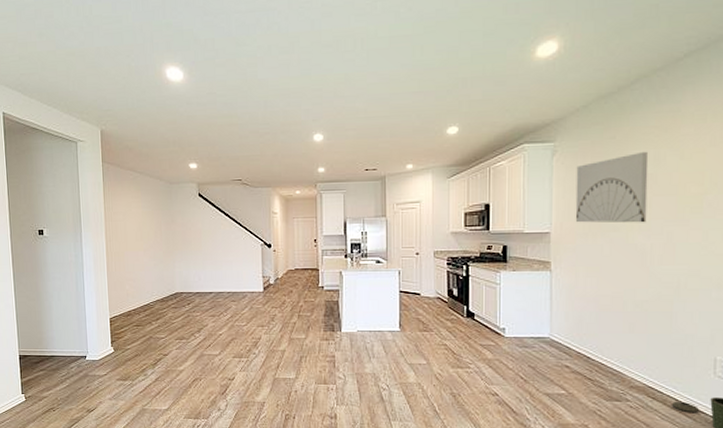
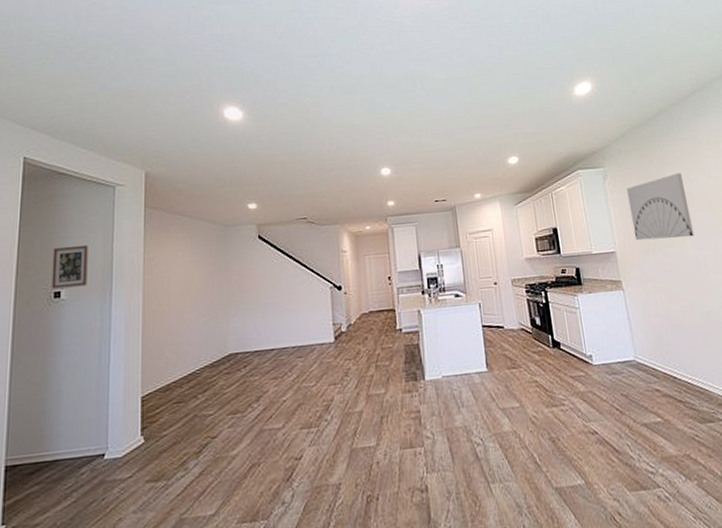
picture frame: none [34,192,62,227] -> present [51,244,88,289]

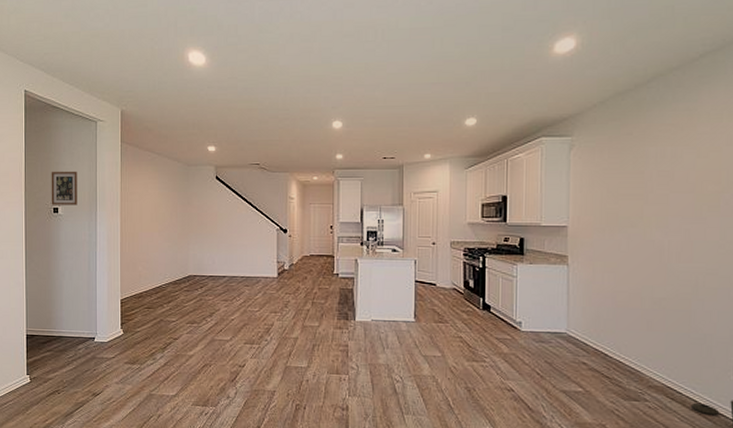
wall art: present [626,172,695,241] -> none [592,148,666,220]

